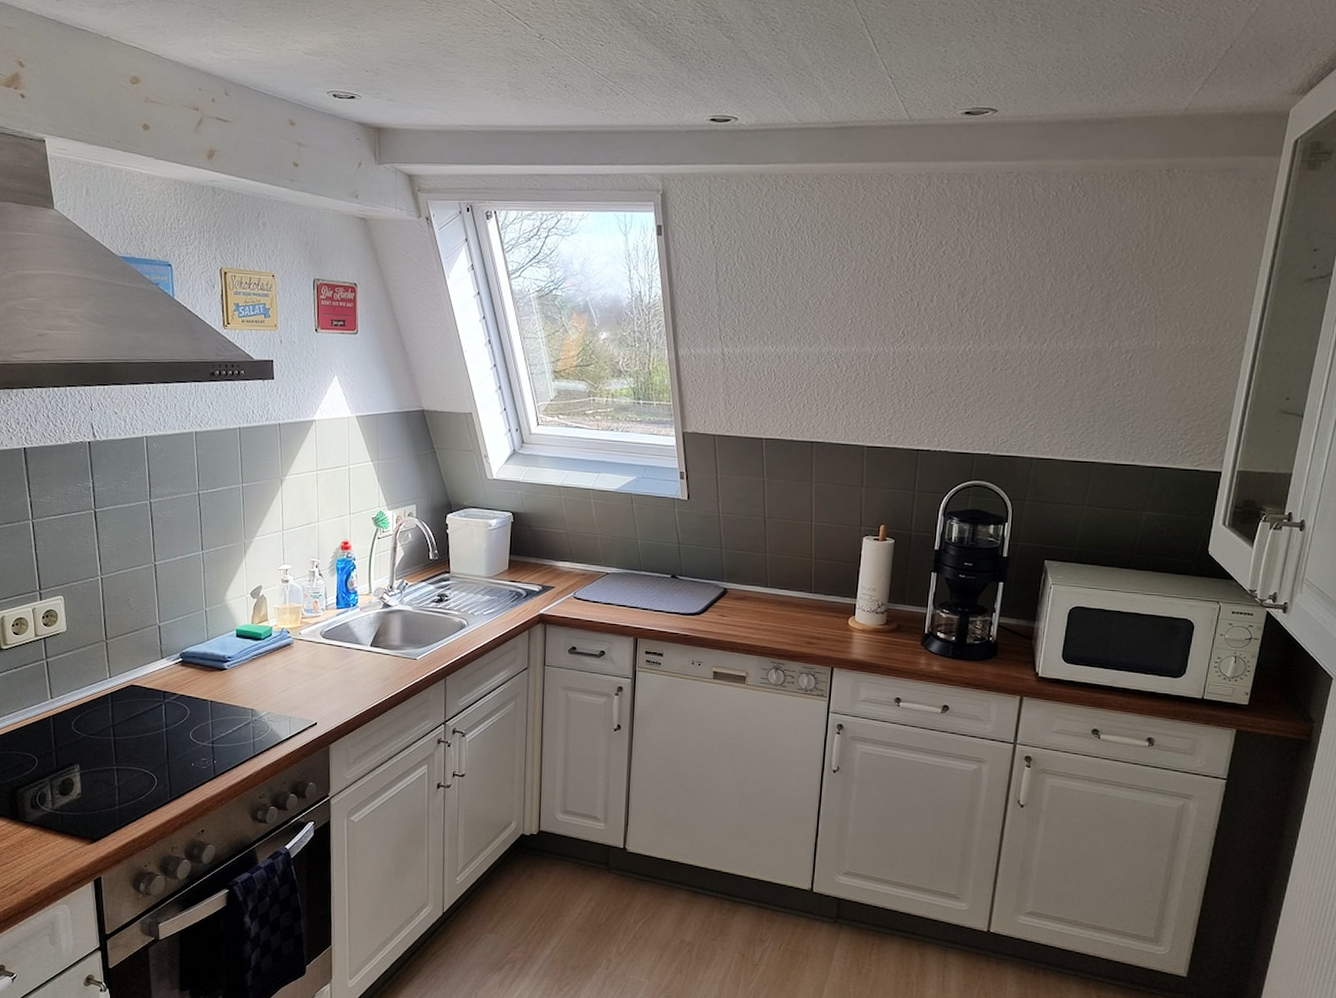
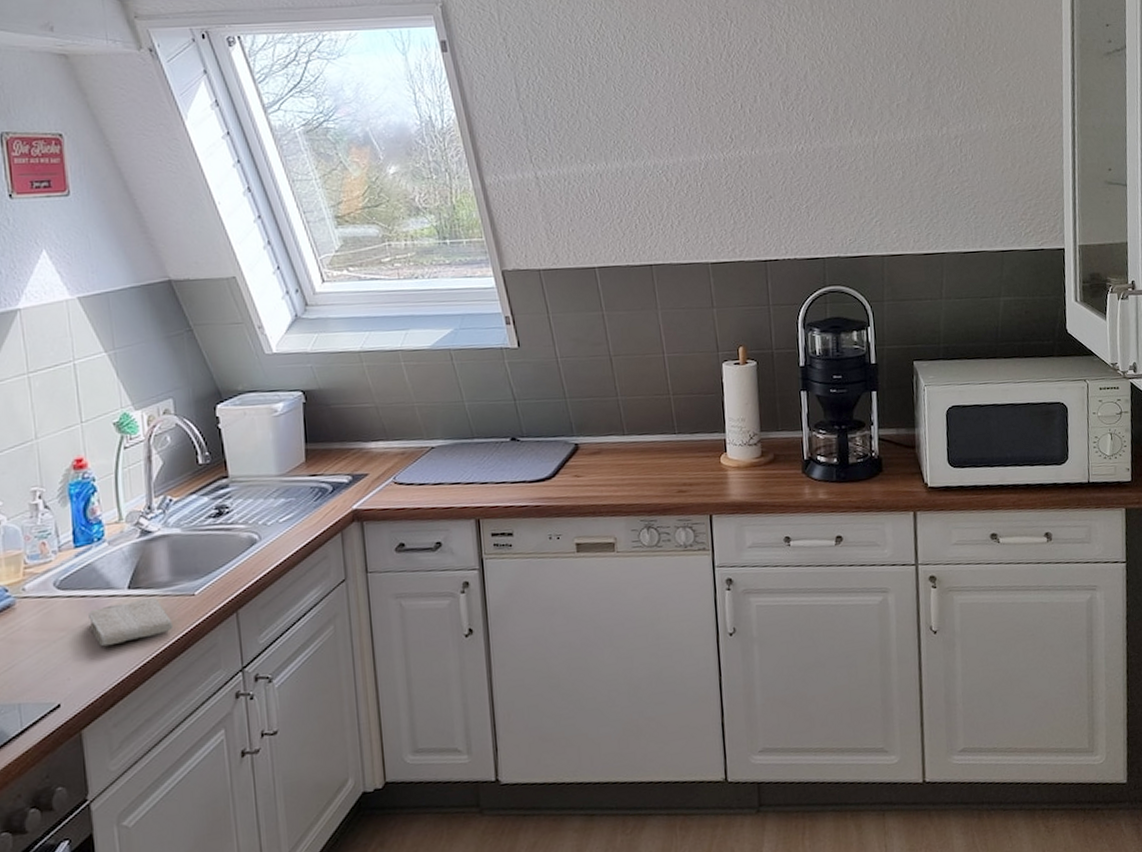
washcloth: none [342,655,399,687] -> present [89,596,174,647]

